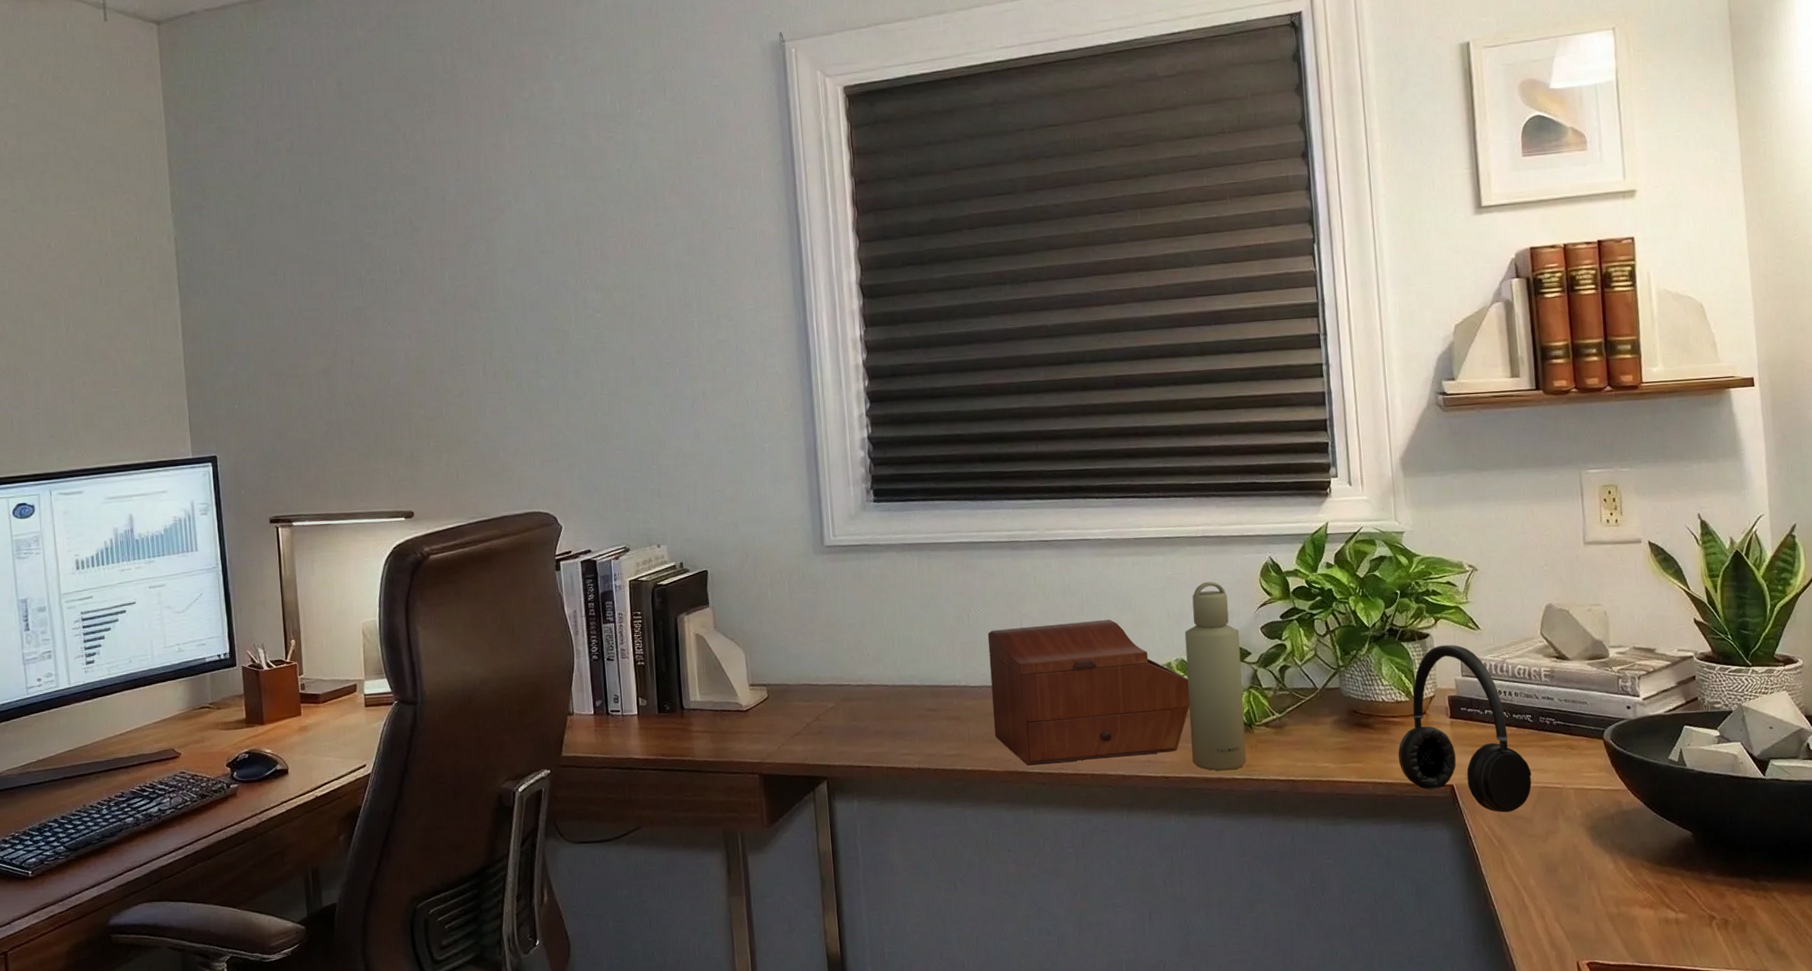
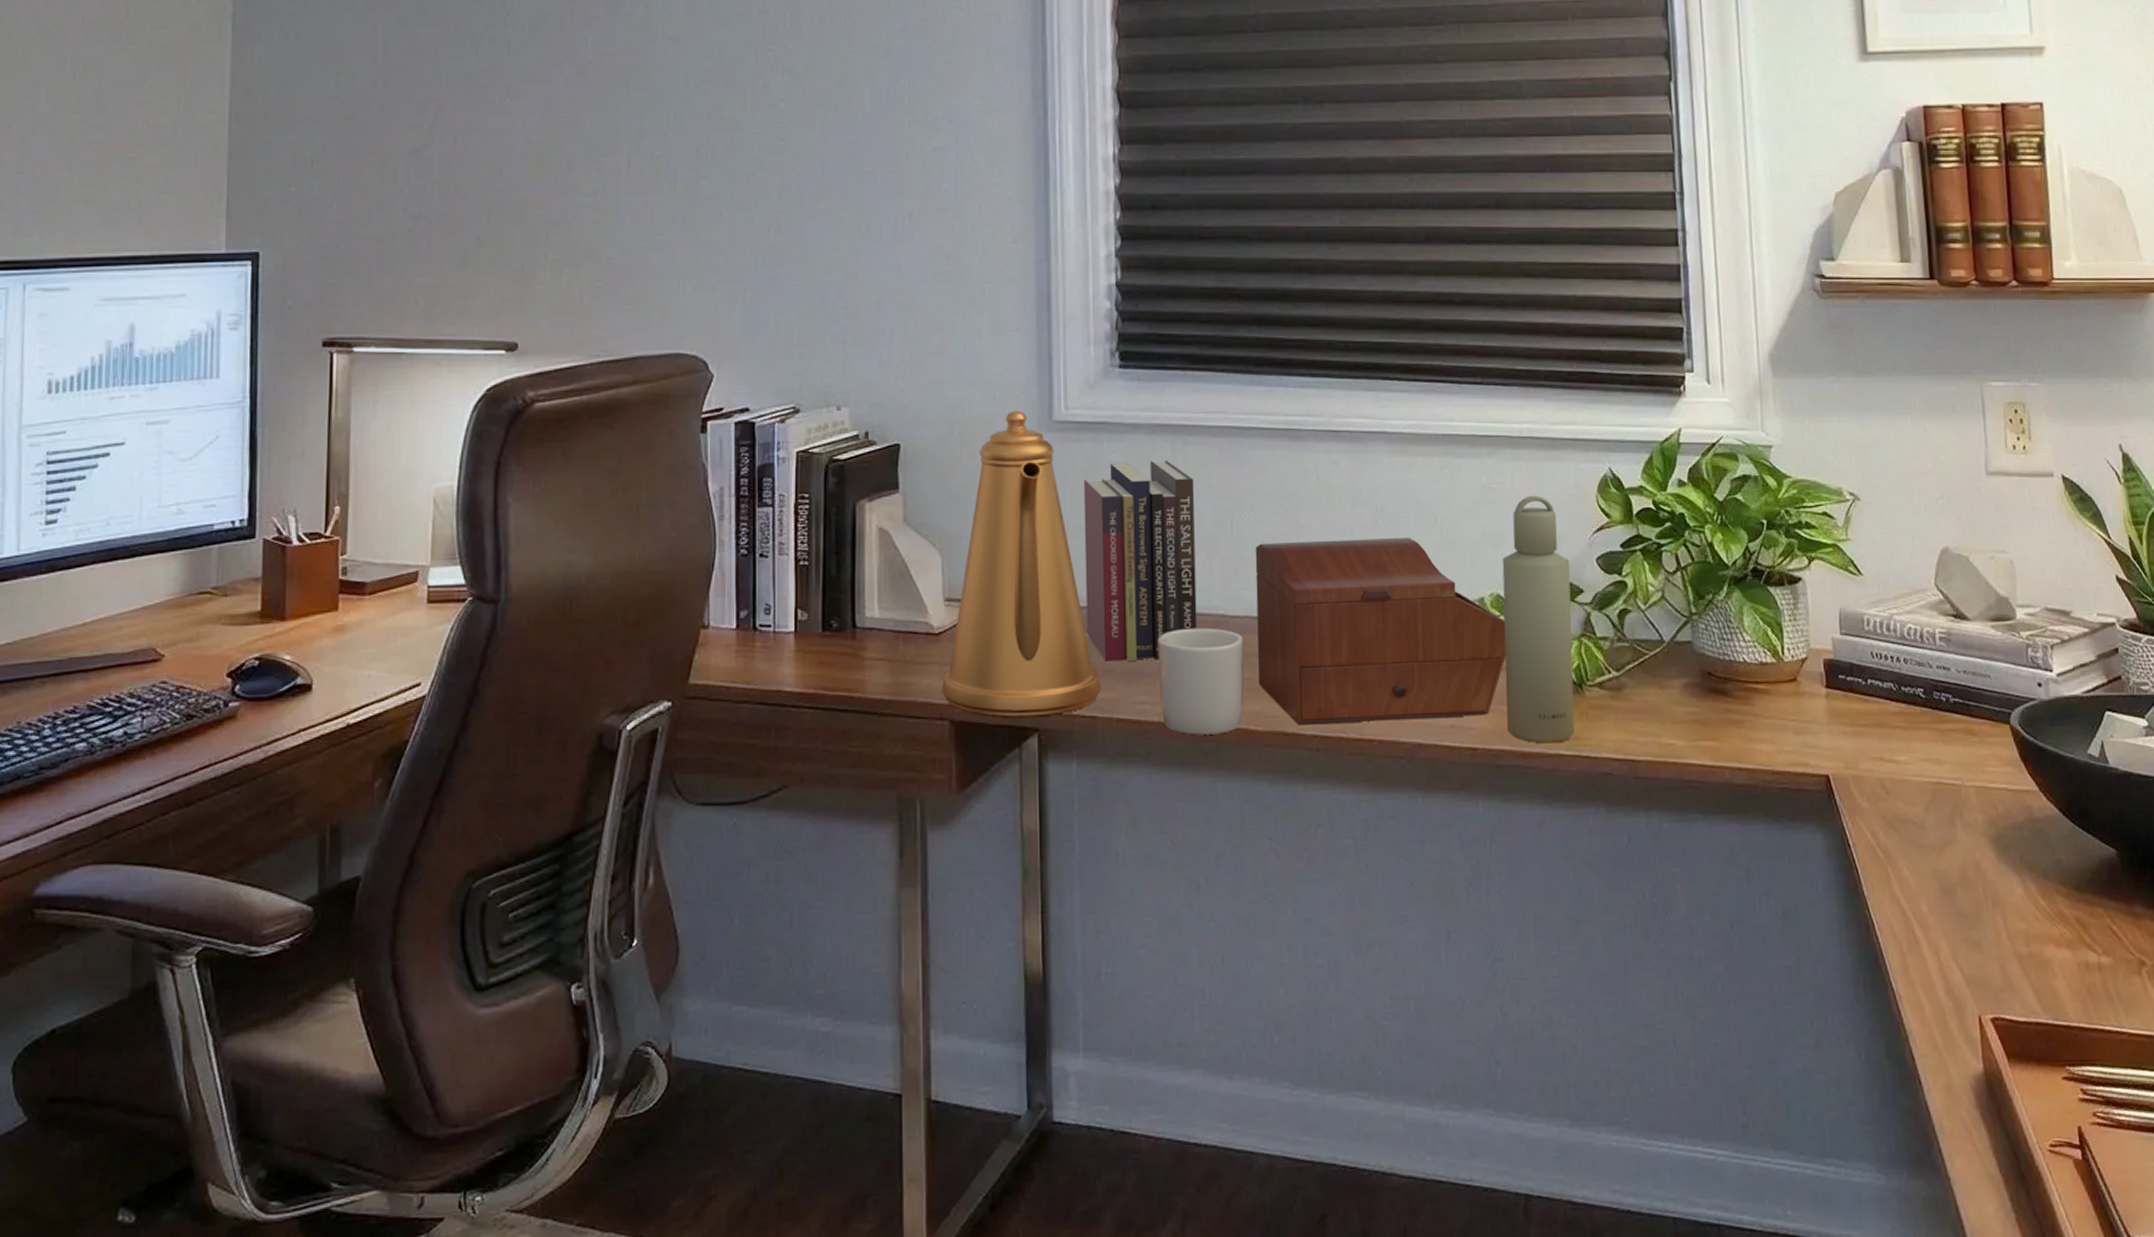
coffee pot: none [751,539,874,770] -> present [942,410,1102,718]
books: none [850,570,945,725] -> present [1083,460,1198,662]
mug: none [914,696,984,777] -> present [1157,627,1245,735]
headphones: present [1398,644,1532,813] -> none [1761,592,1924,815]

